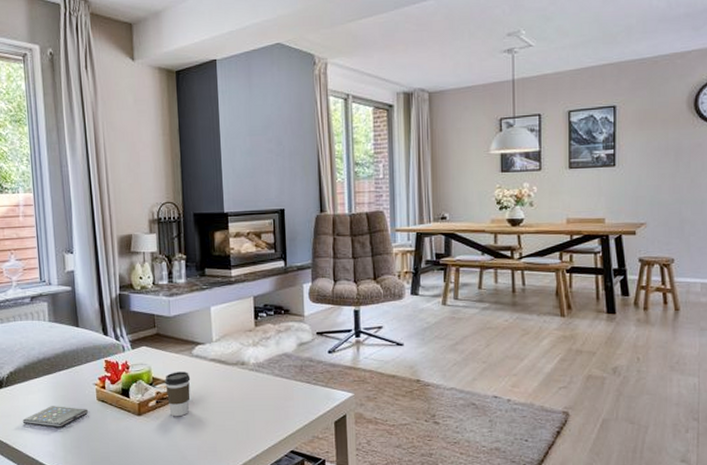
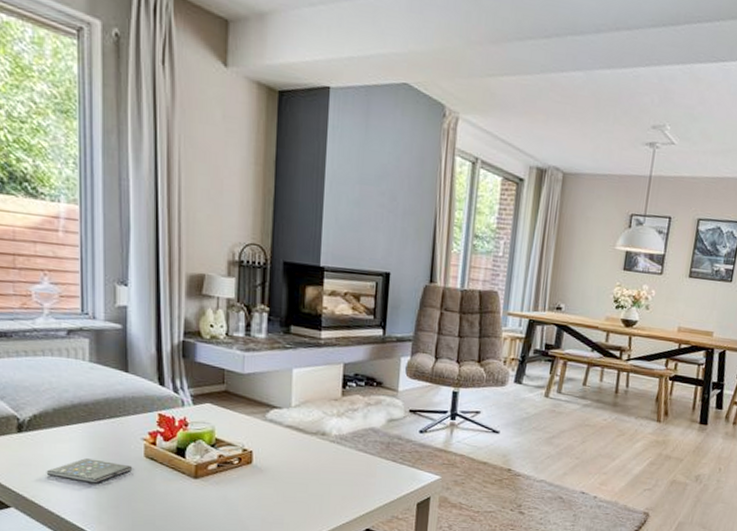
coffee cup: present [165,372,191,417] -> none [230,435,261,484]

